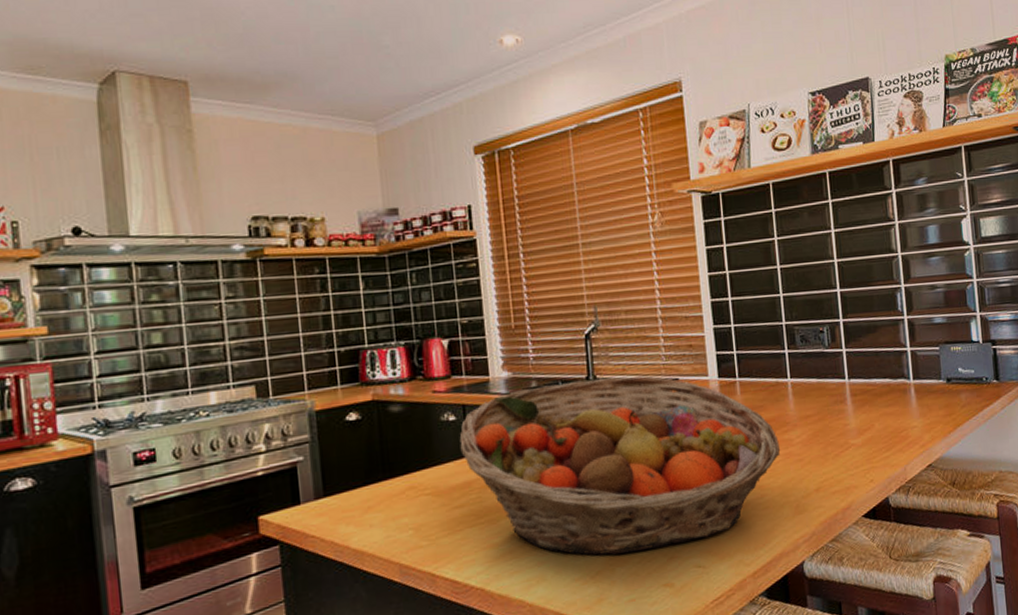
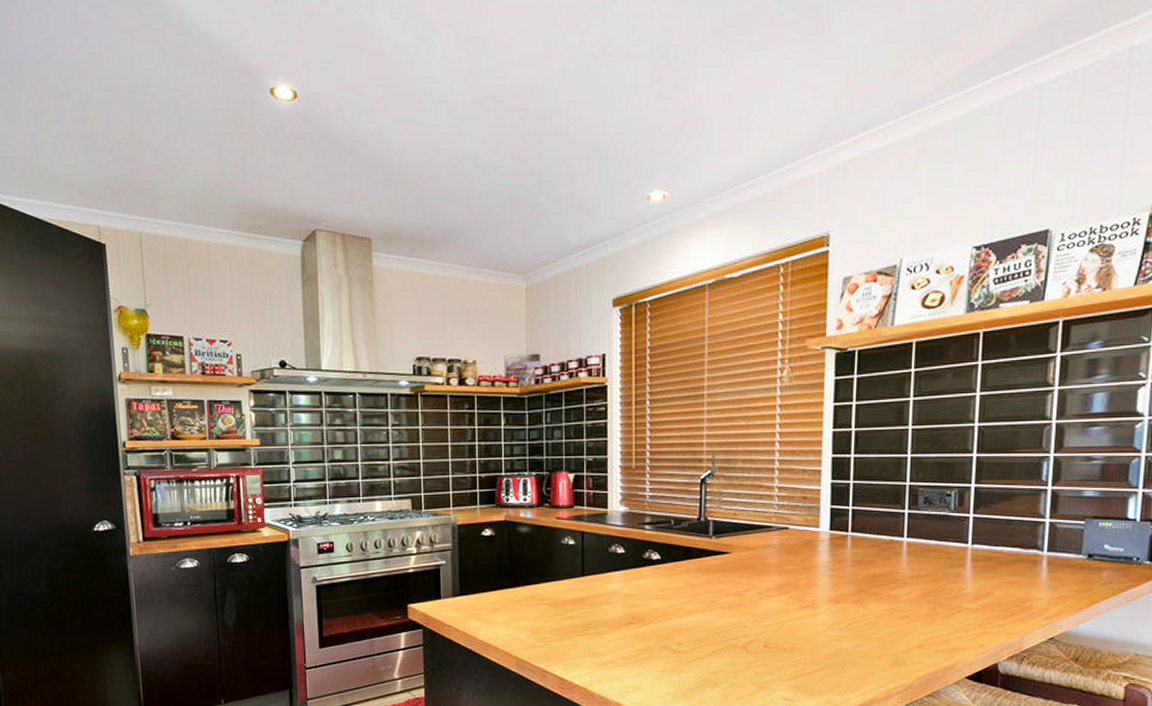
fruit basket: present [459,375,781,556] -> none [576,520,886,678]

